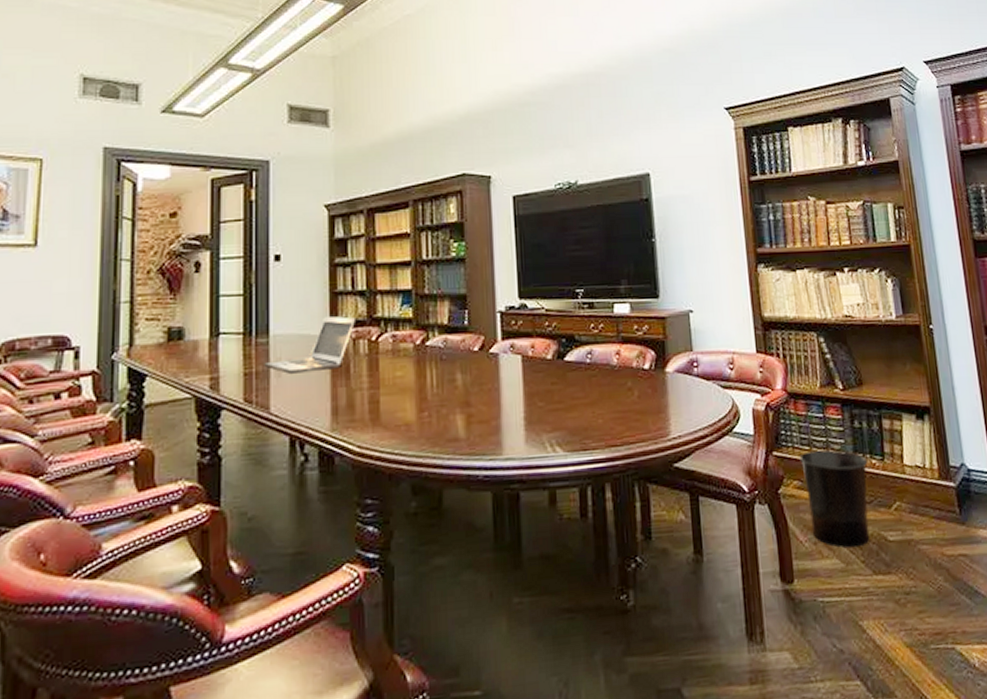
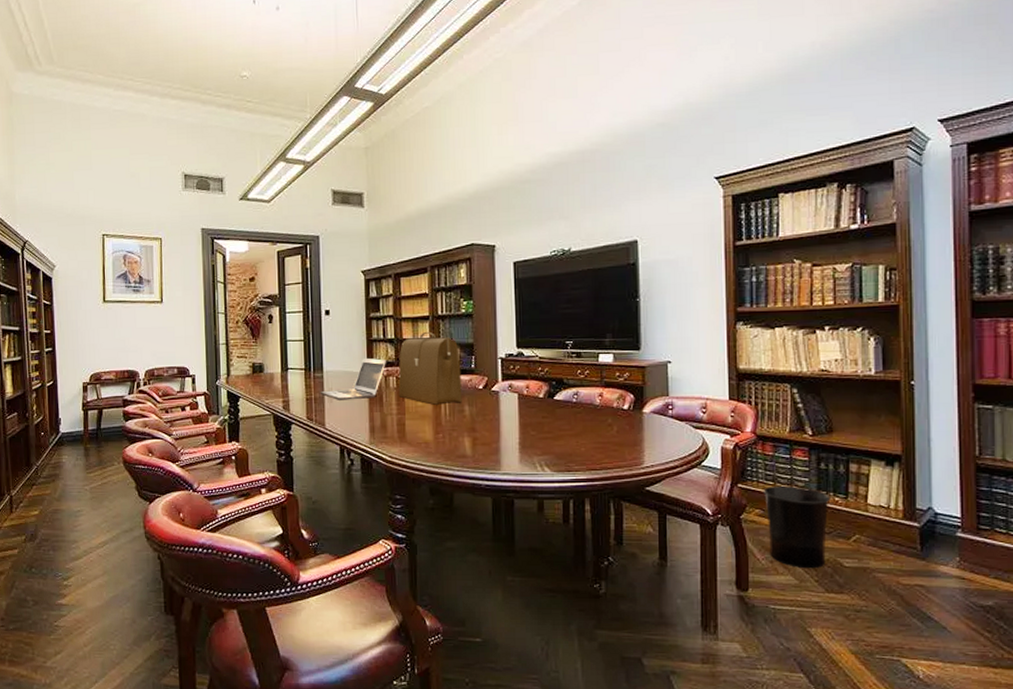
briefcase: none [370,280,453,376] -> present [398,331,462,406]

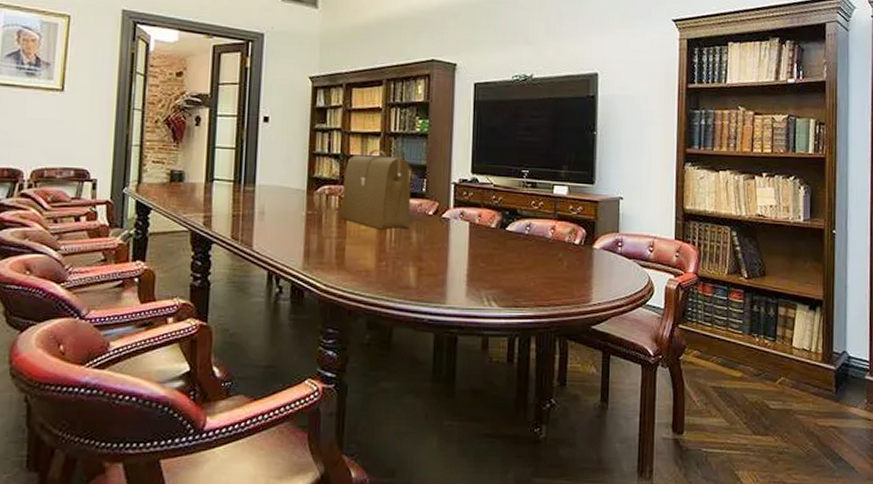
laptop: present [320,357,387,400] -> none [249,172,330,219]
waste bin: present [763,485,831,568] -> none [701,327,761,410]

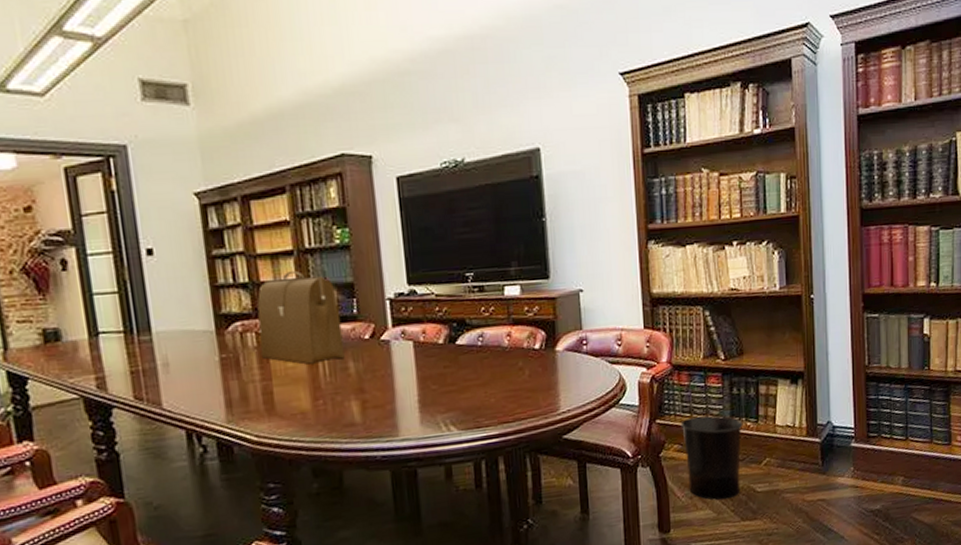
waste bin: none [701,327,761,410] -> present [680,415,743,500]

